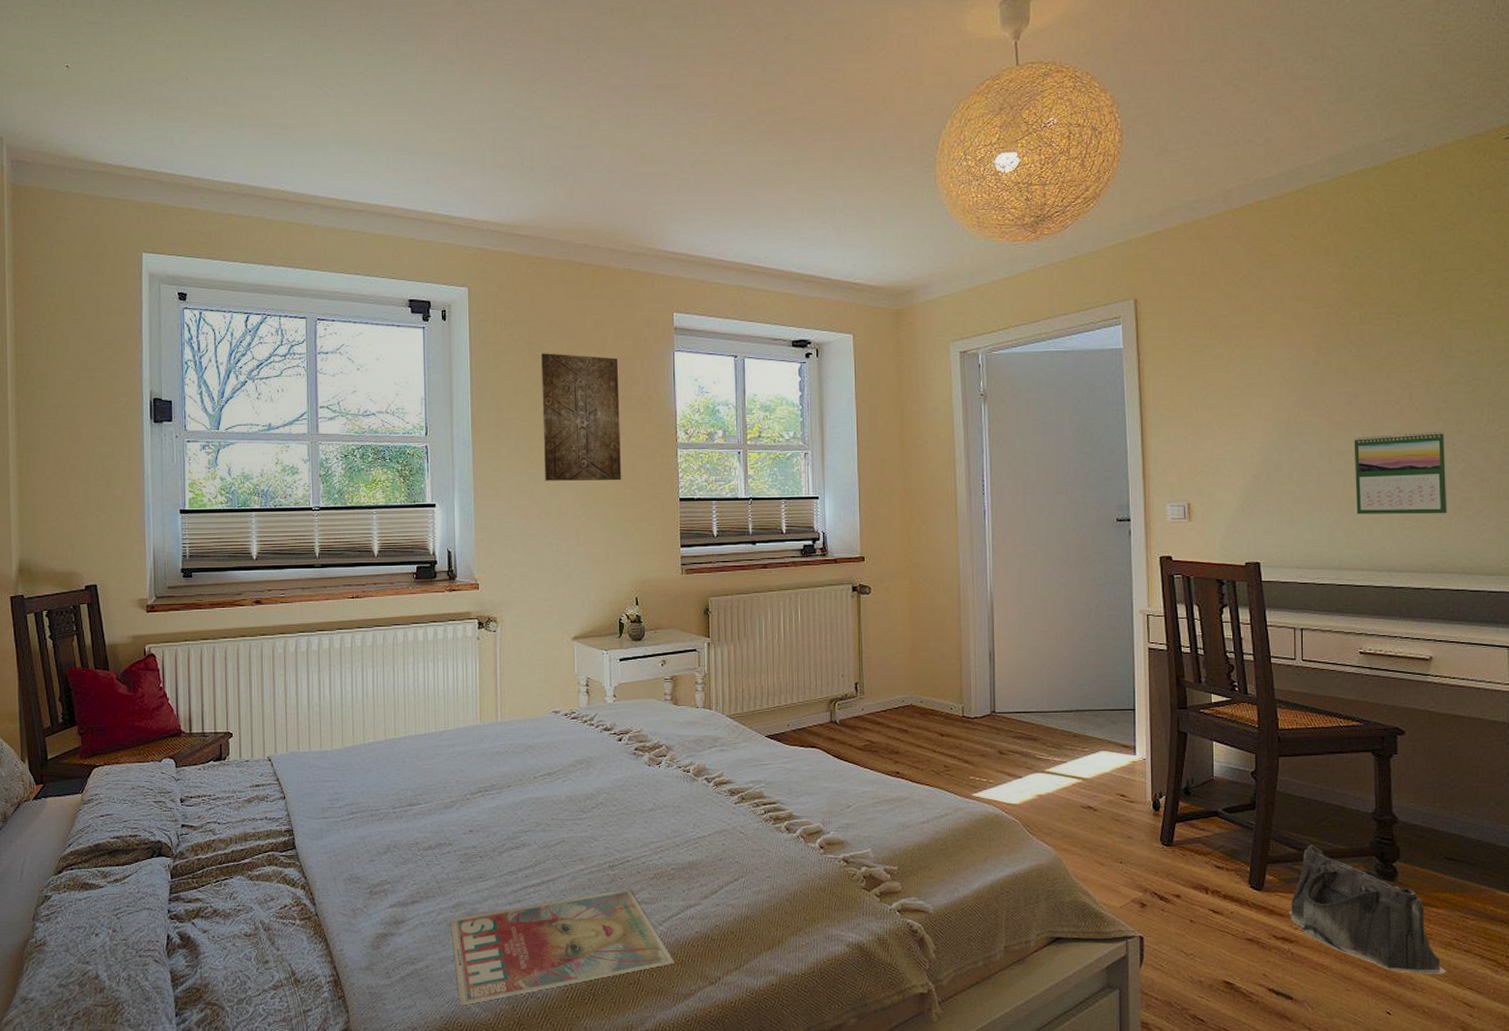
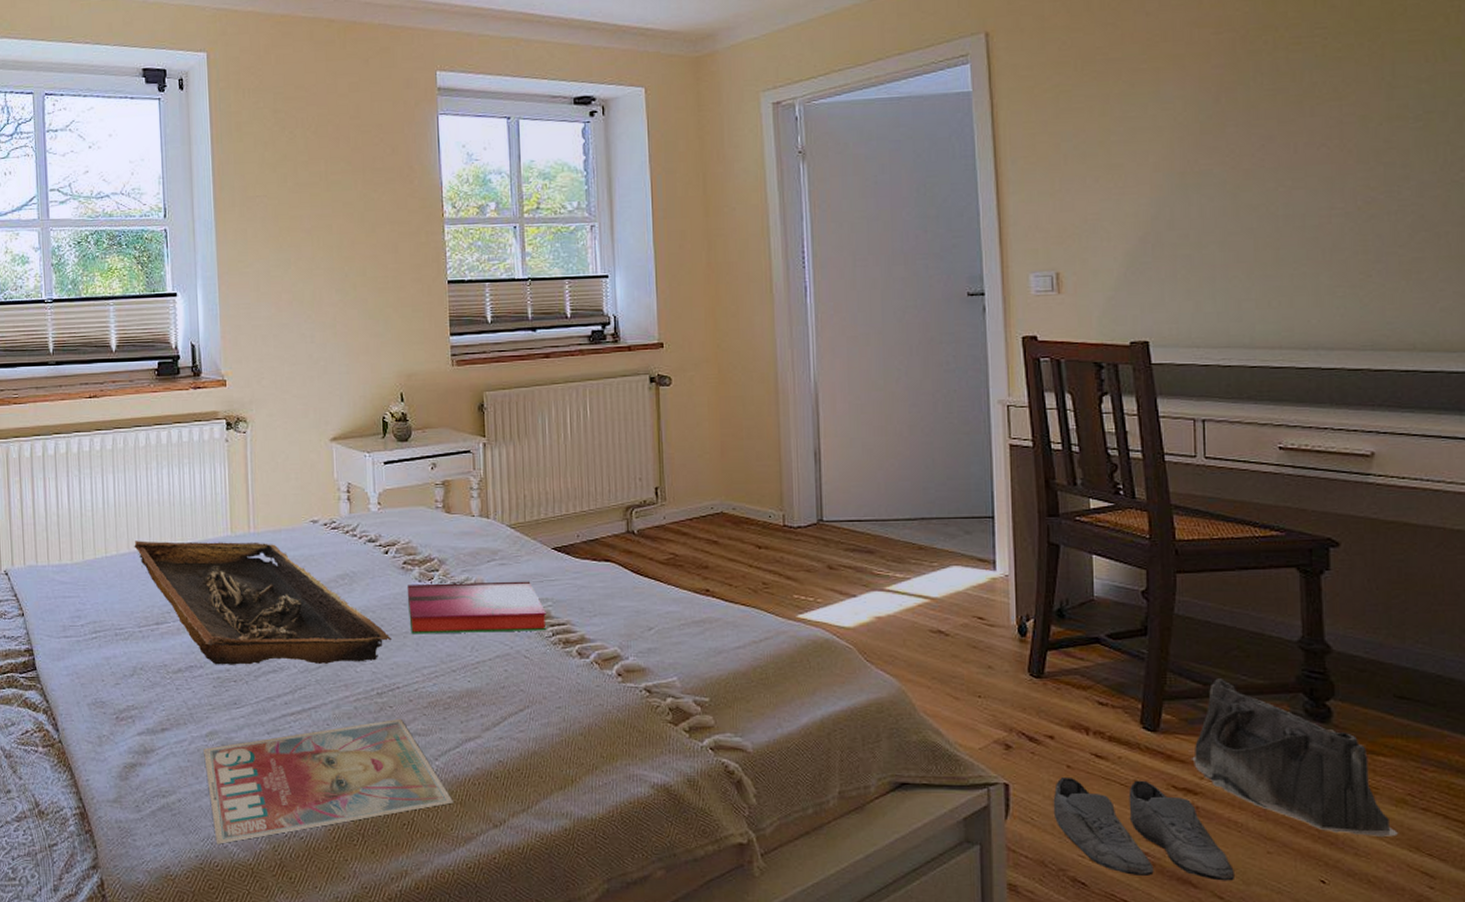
tray: none [390,729,623,843] -> present [134,541,391,665]
wall art: present [541,353,621,481] -> none [289,122,381,265]
hardback book: none [637,765,760,813] -> present [407,581,547,634]
shoe: none [1178,929,1320,1015] -> present [1053,776,1234,881]
calendar: present [1353,431,1447,514] -> none [1267,177,1392,281]

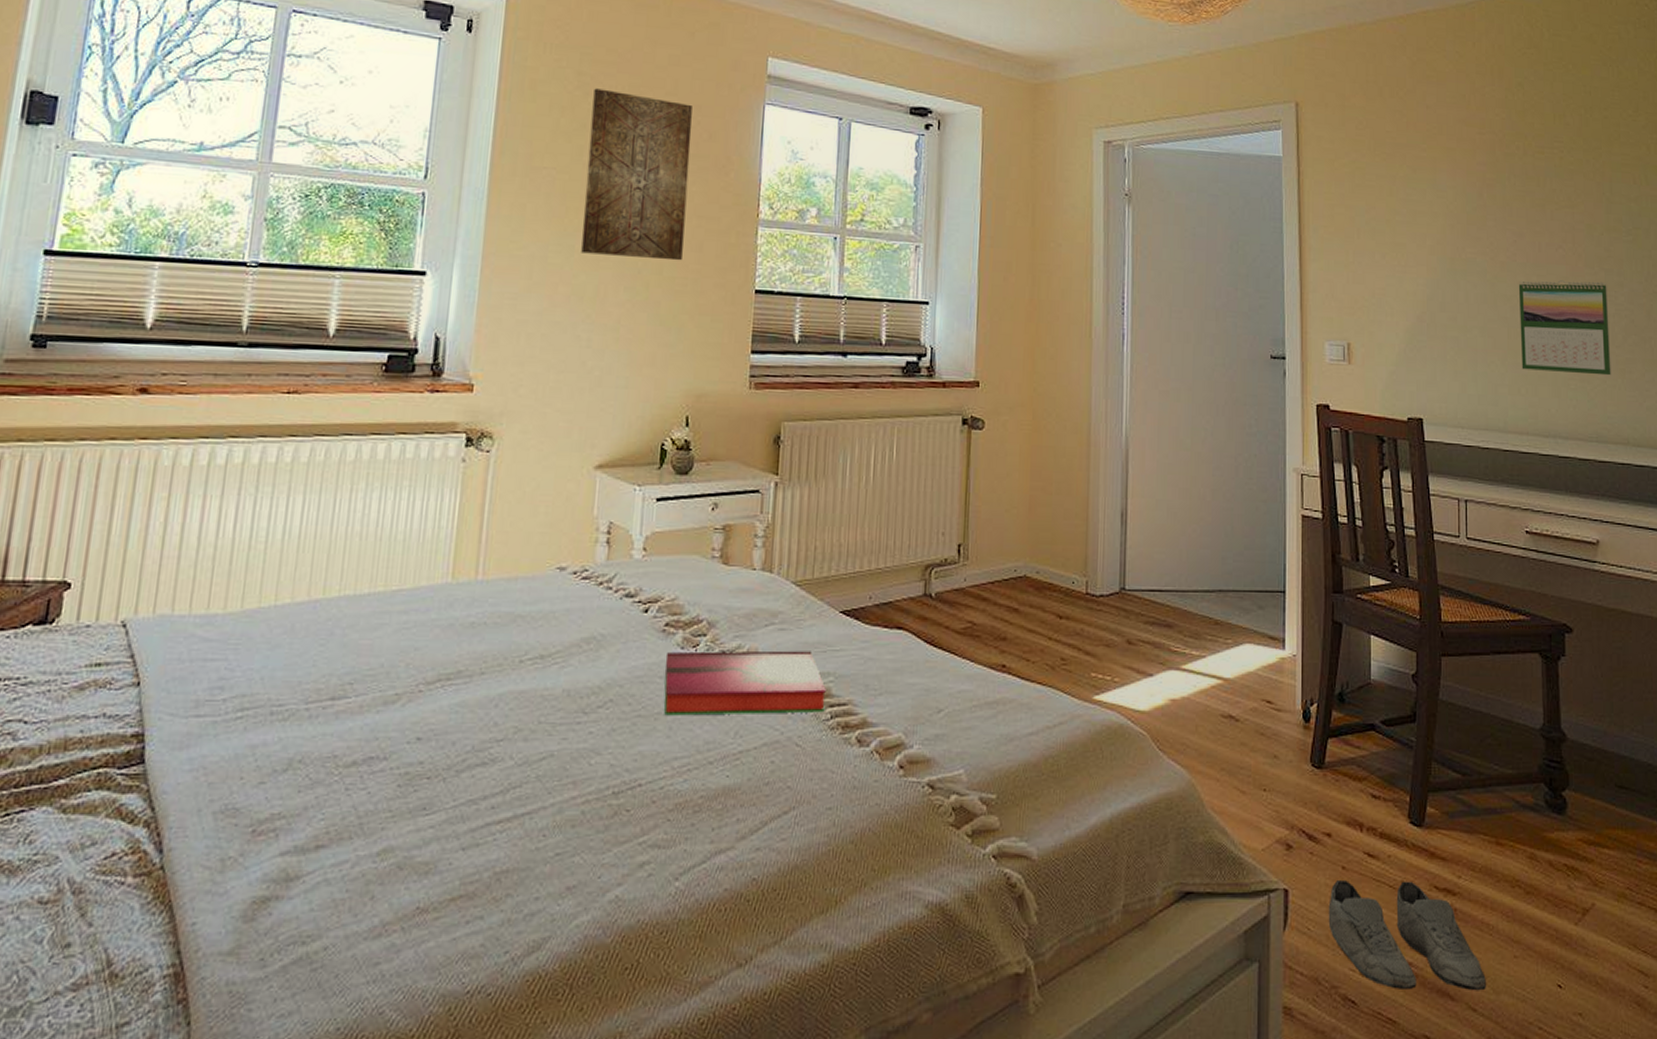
tray: present [134,541,391,665] -> none [317,585,639,756]
magazine: present [204,718,454,844] -> none [368,825,693,1010]
wall art: none [289,122,381,265] -> present [581,88,692,261]
saddlebag: present [1192,679,1399,837] -> none [1452,768,1621,934]
calendar: none [1267,177,1392,281] -> present [1518,280,1611,376]

